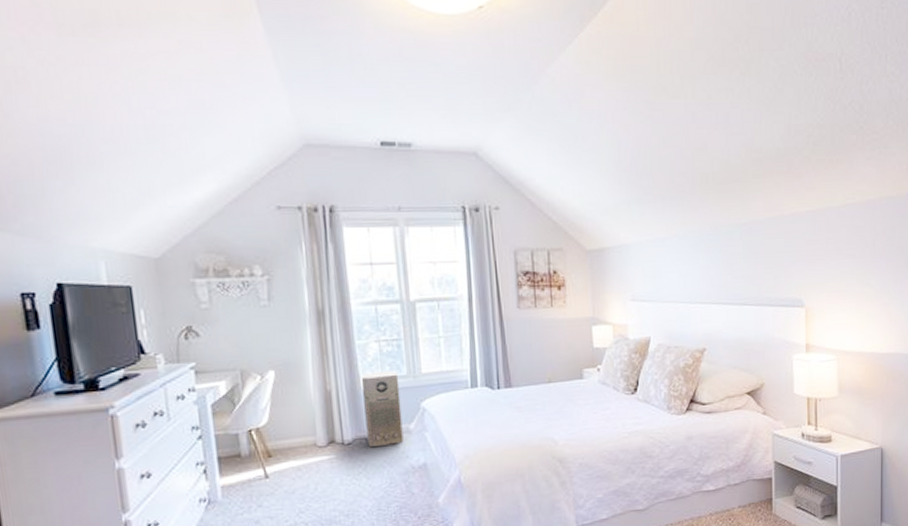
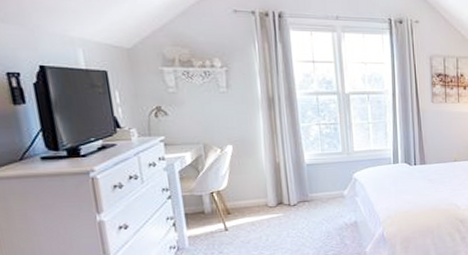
air purifier: present [362,371,404,448] -> none [305,149,339,208]

